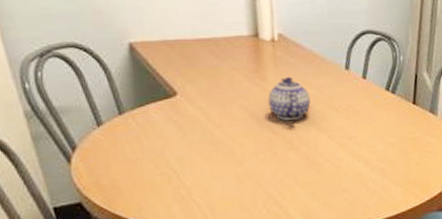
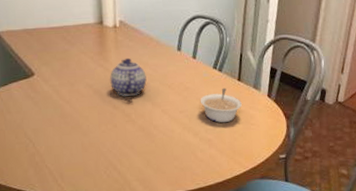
legume: none [371,111,417,150] -> present [200,88,242,123]

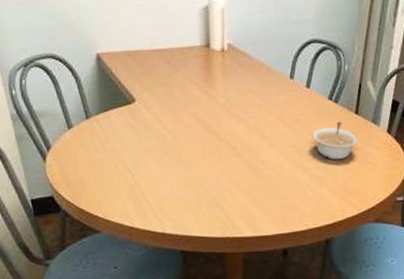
teapot: present [110,57,147,96] -> none [216,85,255,127]

